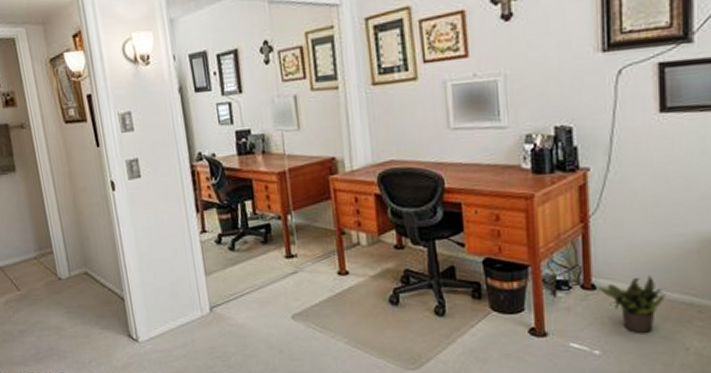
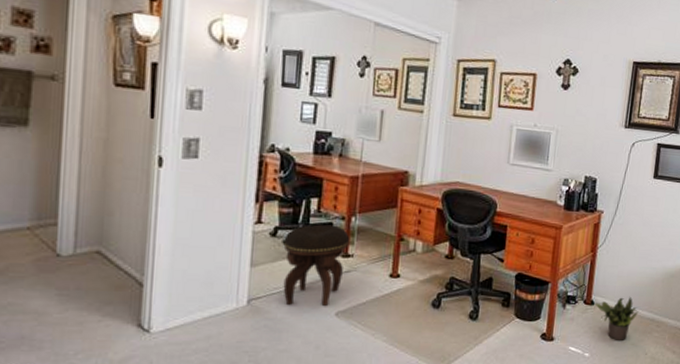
footstool: none [229,226,291,310] -> present [283,224,350,306]

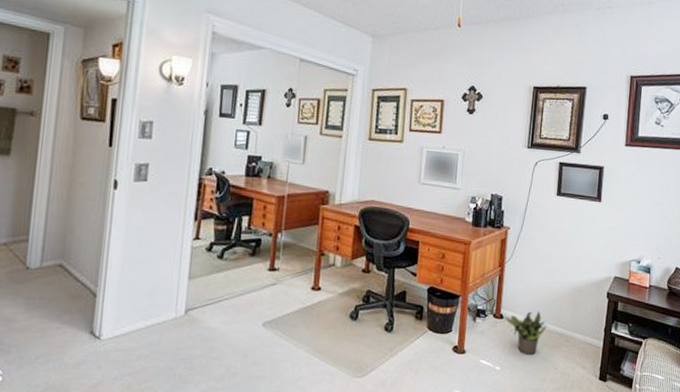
footstool: present [283,224,350,306] -> none [216,240,277,316]

